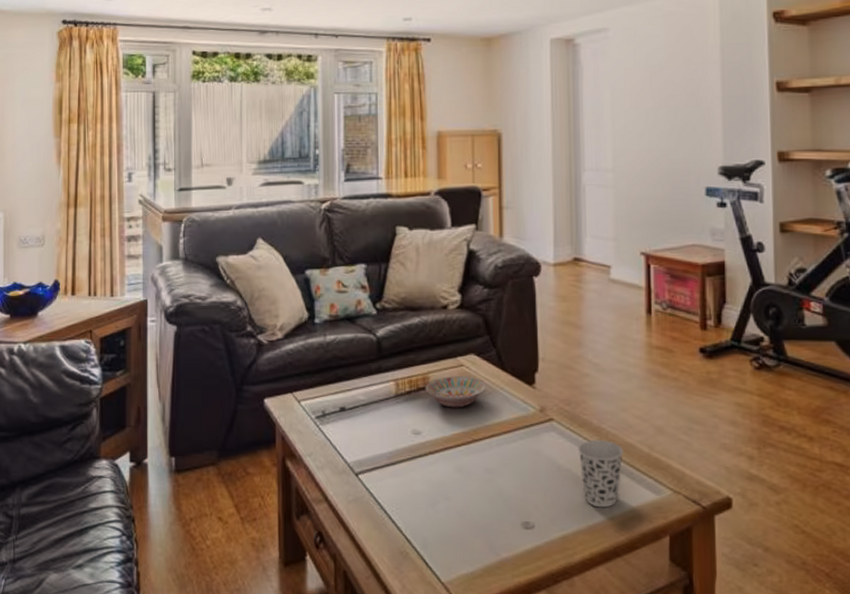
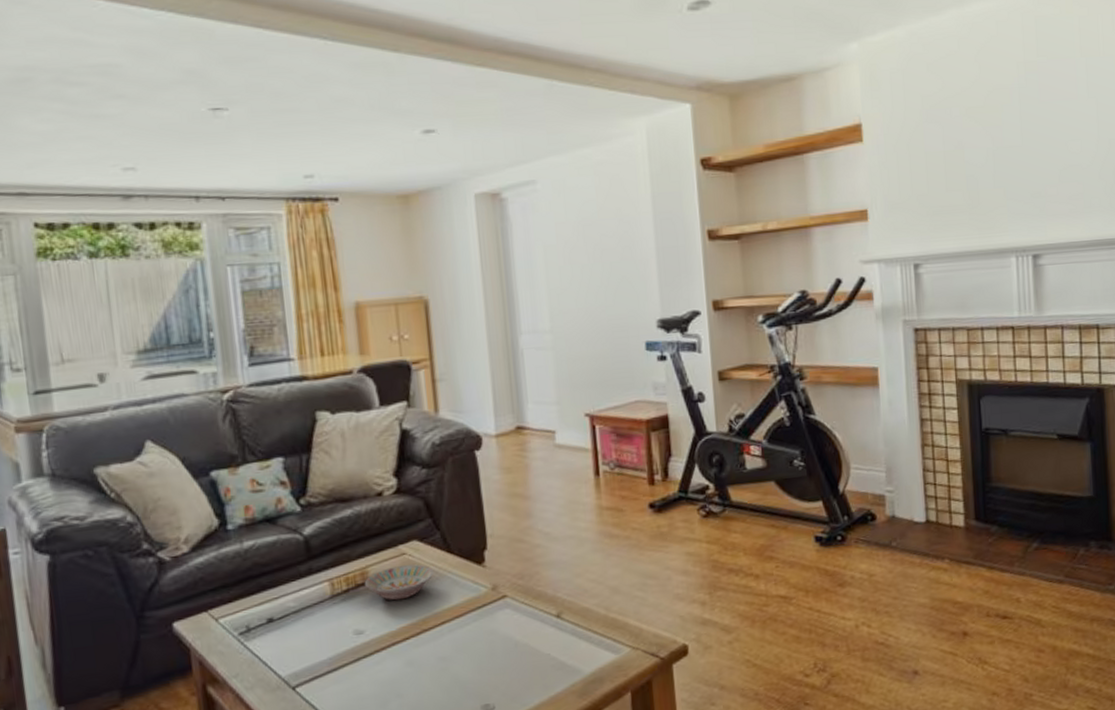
cup: present [577,439,623,508] -> none [534,608,581,677]

